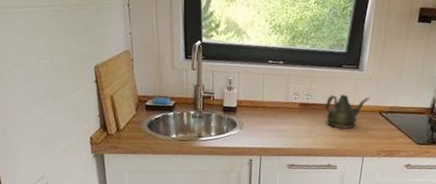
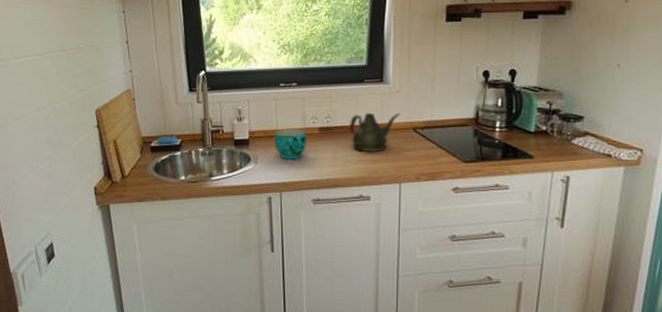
cup: none [259,101,288,129] -> present [274,128,306,160]

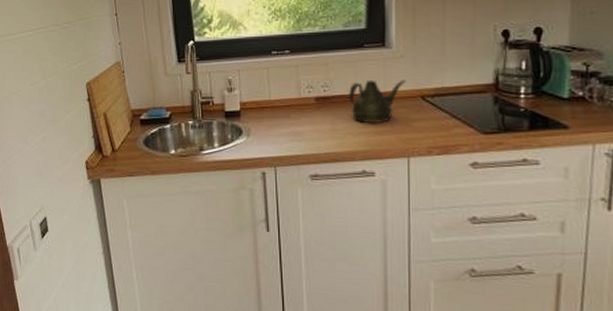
cup: present [274,128,306,160] -> none [267,98,301,132]

